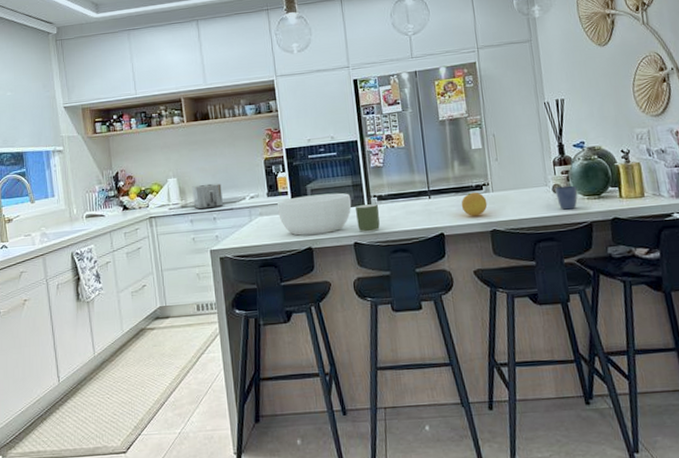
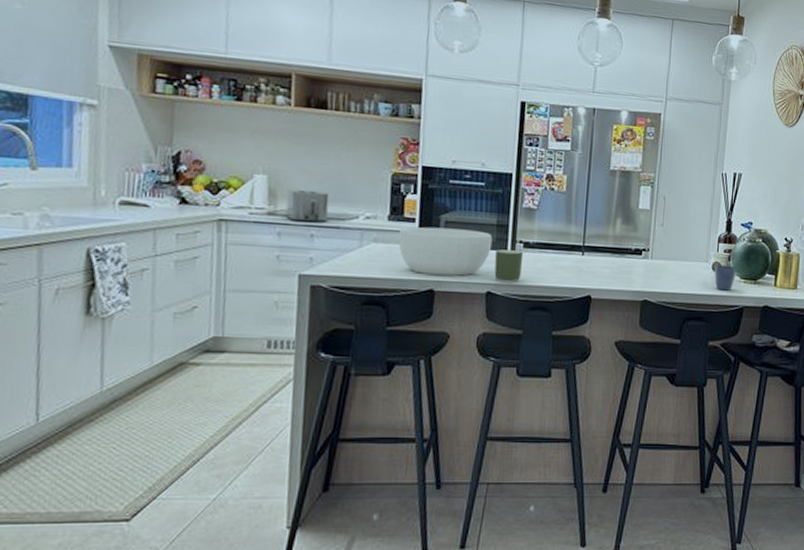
fruit: present [461,192,488,217] -> none [615,255,644,283]

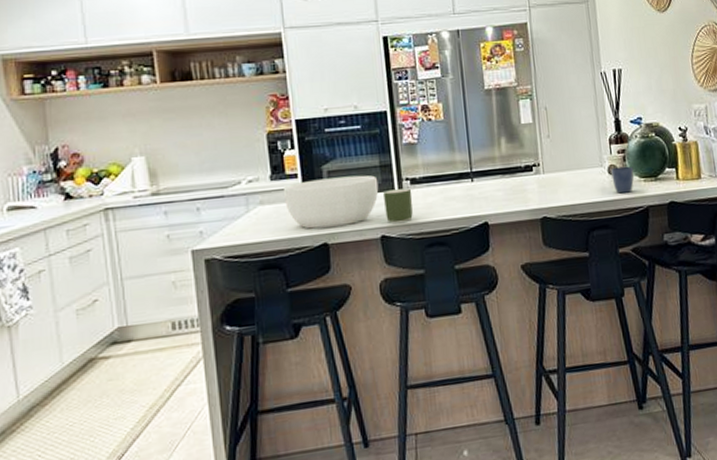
toaster: present [285,189,329,223] -> none [167,163,210,198]

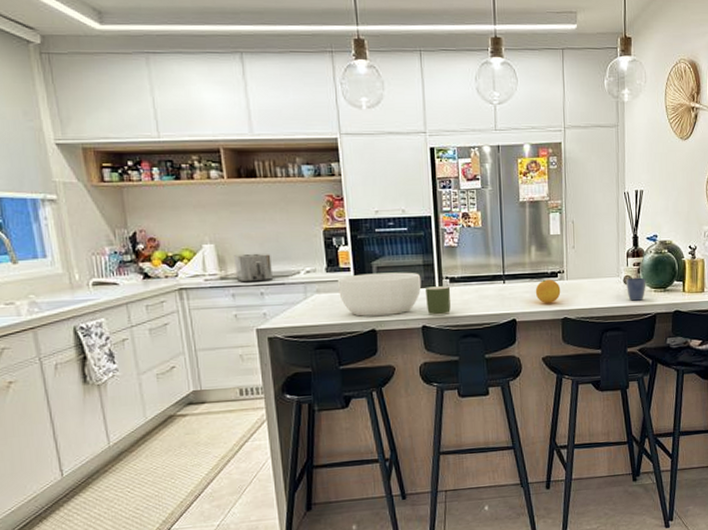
toaster: none [167,163,210,198] -> present [234,253,272,283]
fruit: none [508,173,538,203] -> present [535,279,561,304]

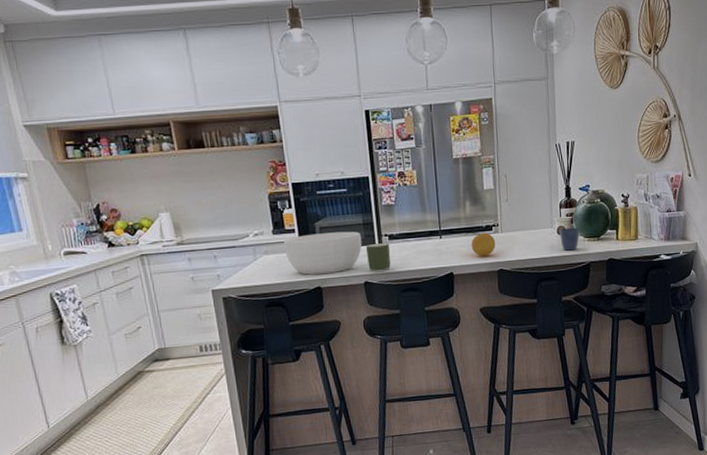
toaster: present [234,253,272,283] -> none [188,218,224,247]

